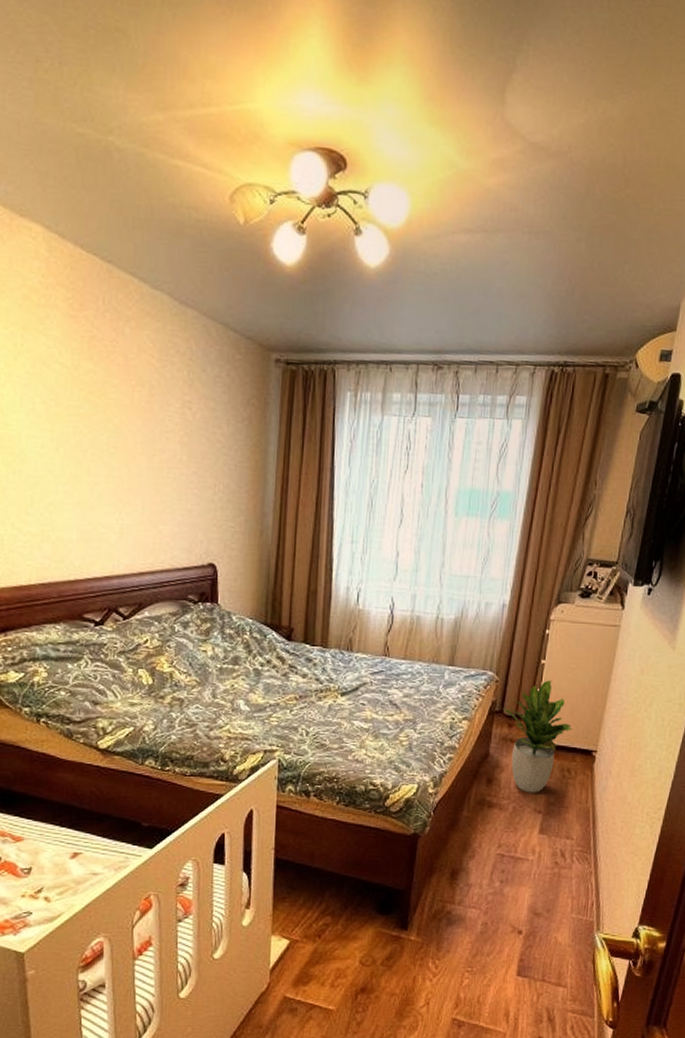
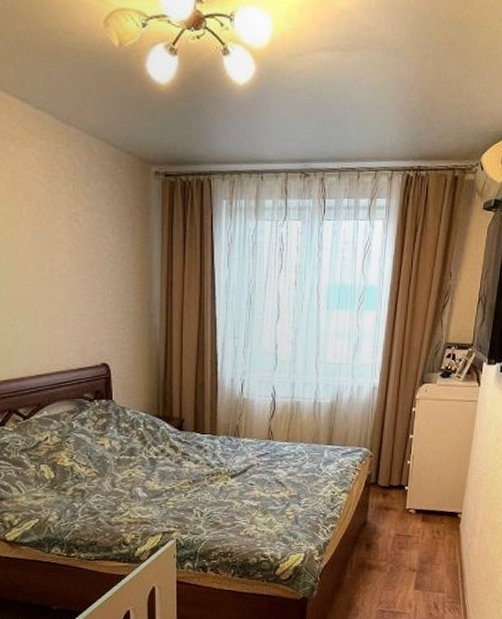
potted plant: present [502,680,573,793] -> none [377,452,440,554]

